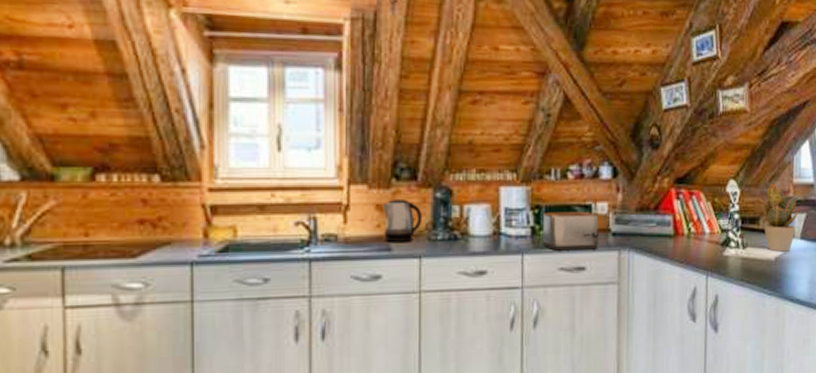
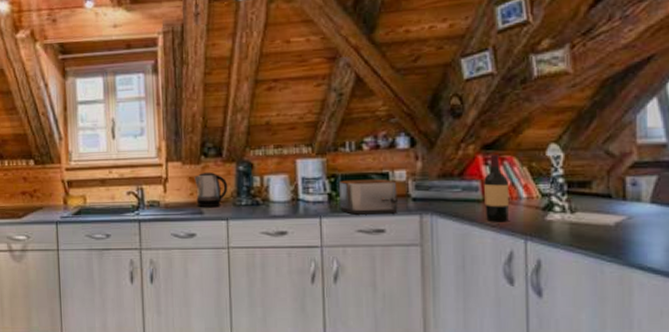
wine bottle: none [674,187,696,258] -> present [483,153,510,222]
potted plant: present [753,182,804,252] -> none [581,143,654,217]

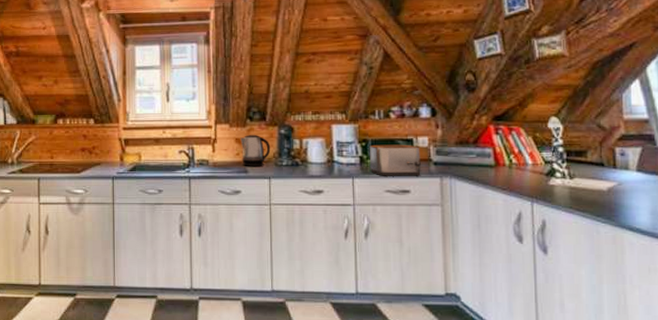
wine bottle: present [483,153,510,222] -> none [494,124,518,186]

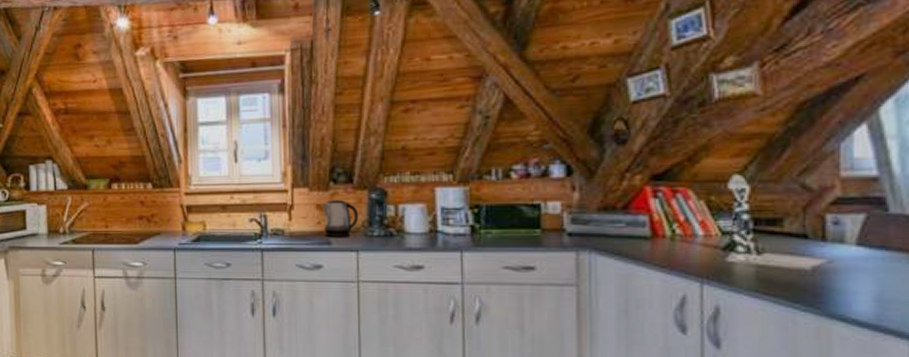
toaster: present [370,144,421,176] -> none [484,210,550,250]

